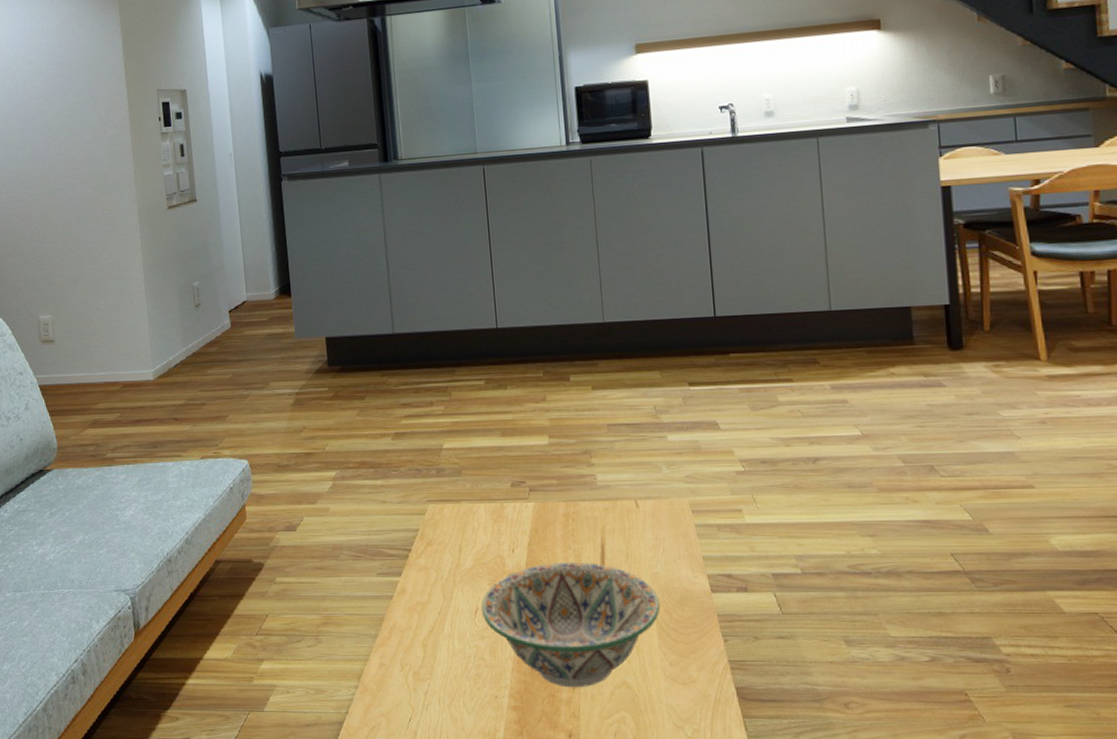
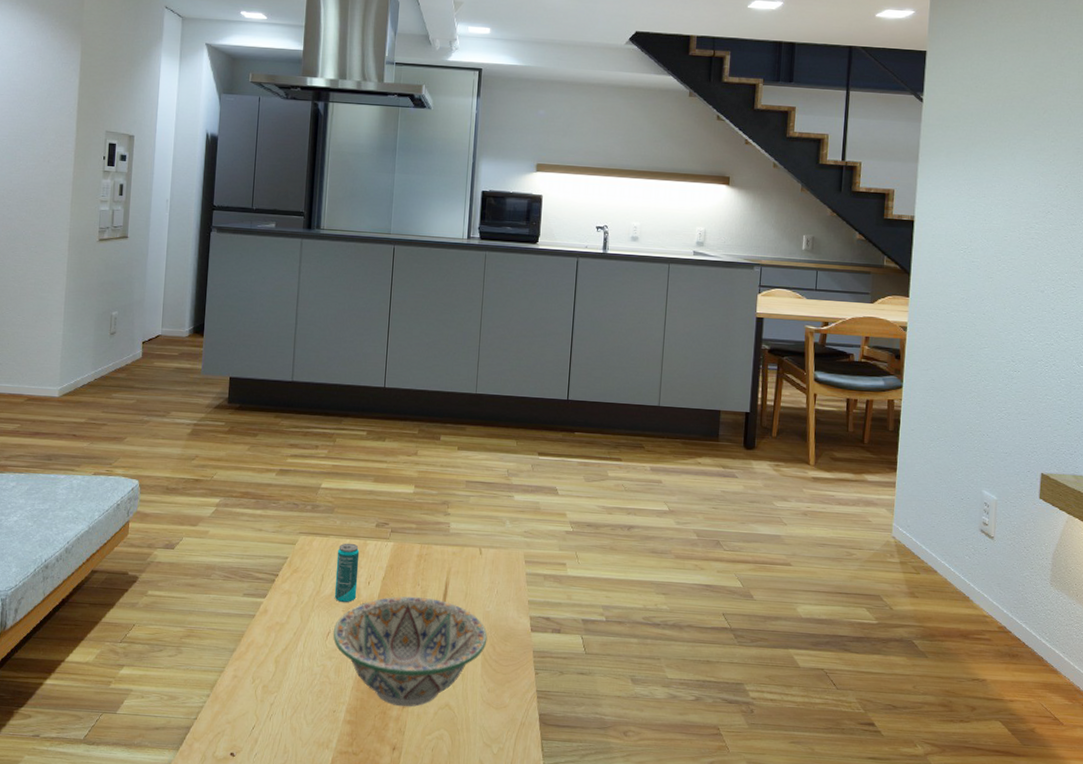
beverage can: none [472,507,502,575] -> present [334,543,360,603]

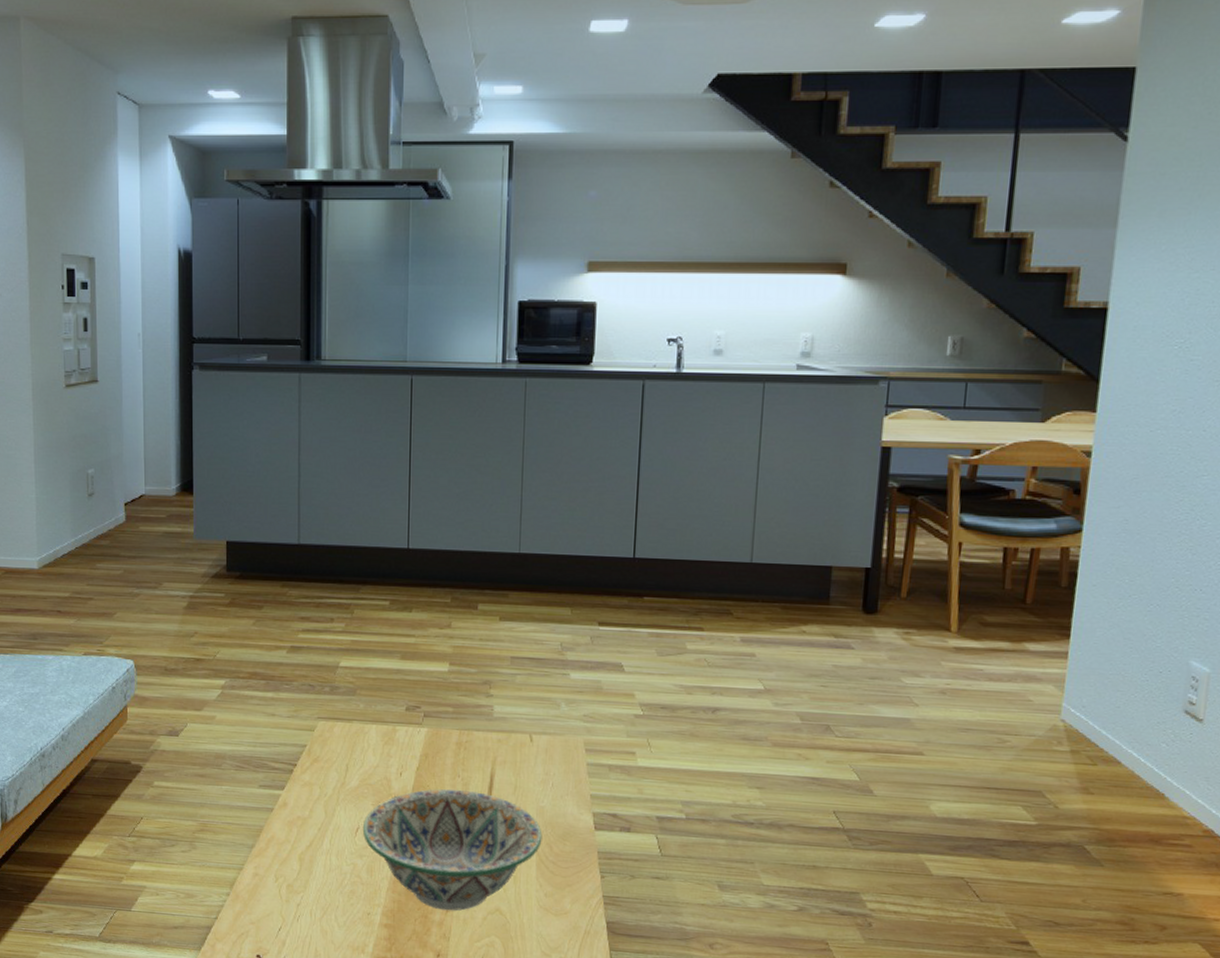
beverage can: present [334,543,360,603] -> none [361,729,388,796]

